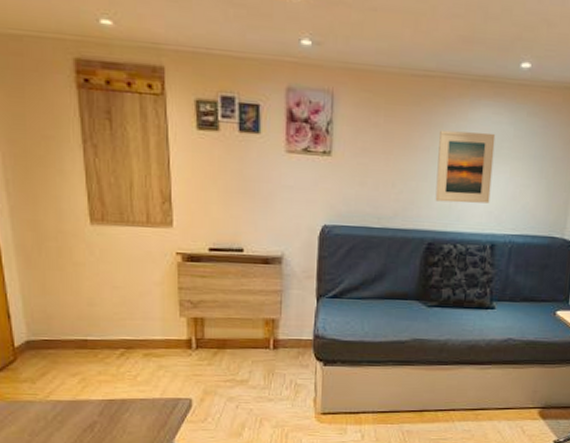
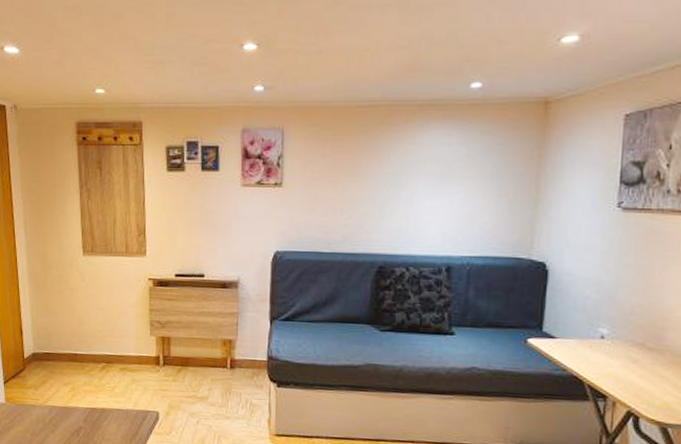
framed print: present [435,130,496,204] -> none [385,154,447,226]

